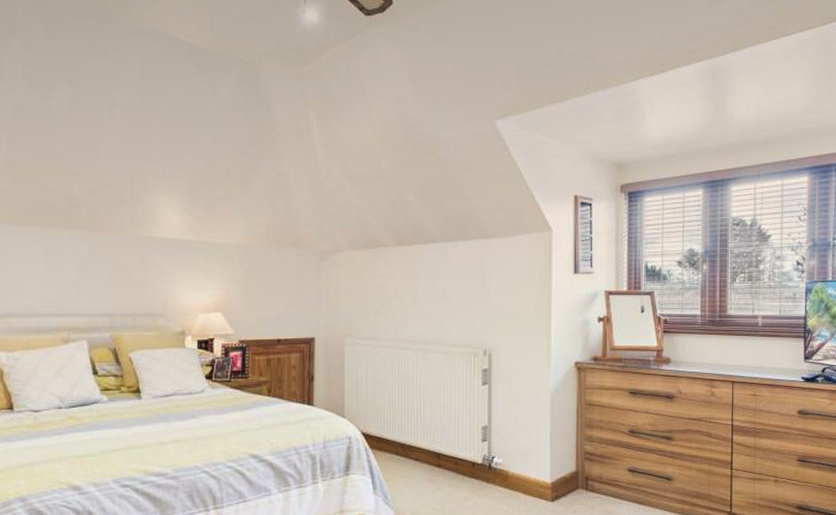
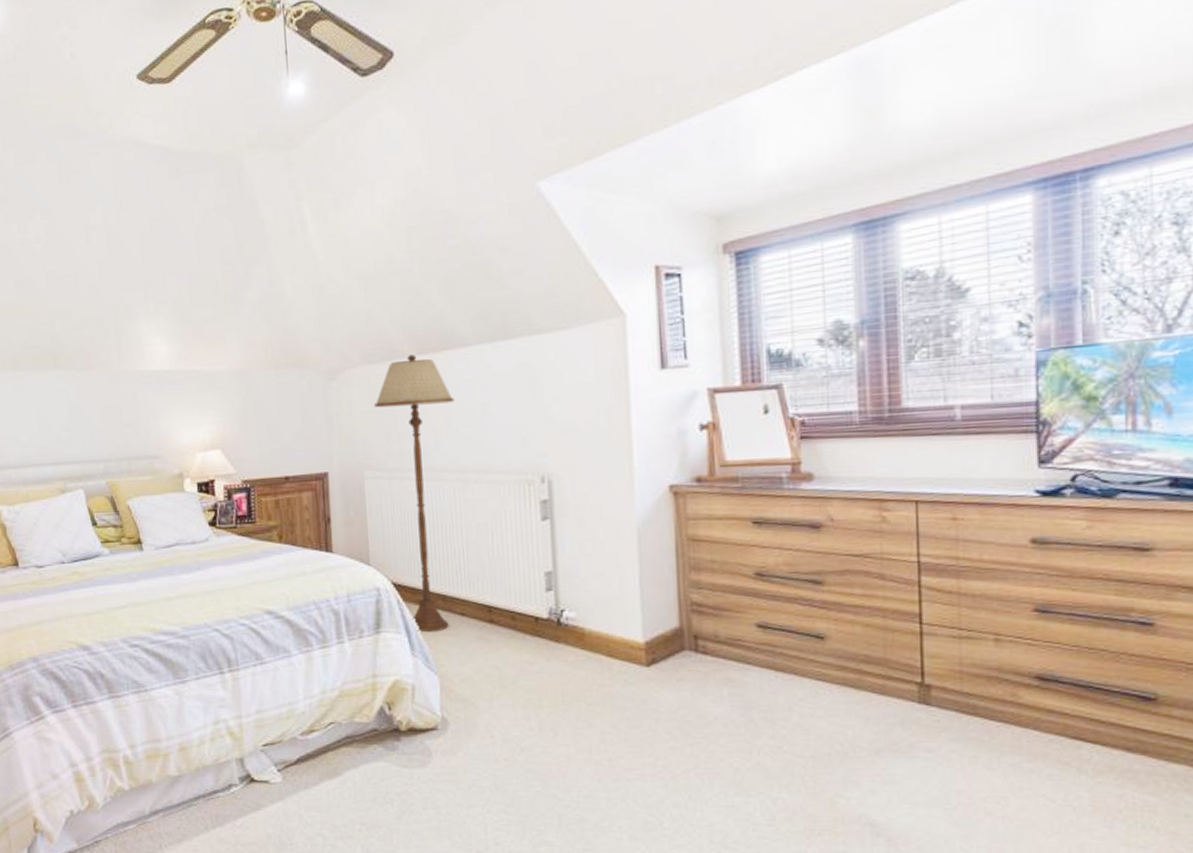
floor lamp: none [357,245,422,475] -> present [374,354,455,633]

